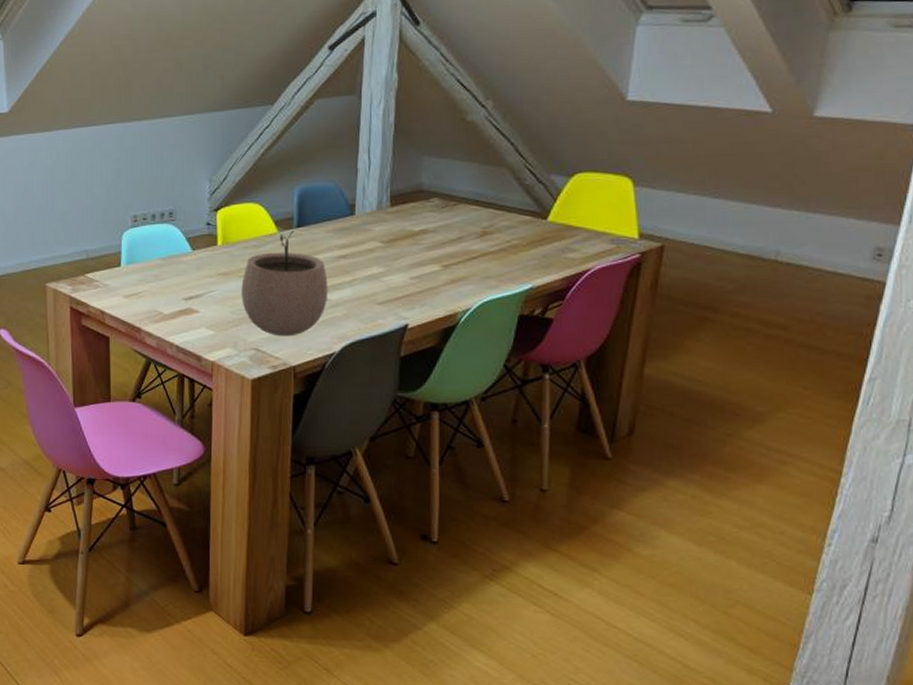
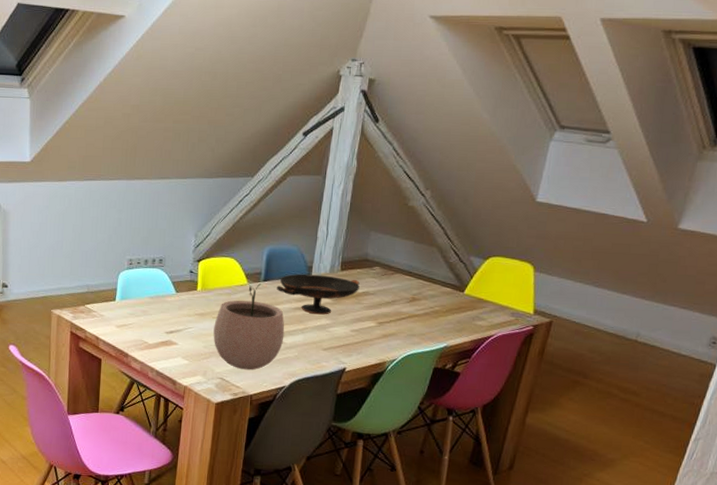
decorative bowl: none [314,213,416,262] -> present [277,274,360,315]

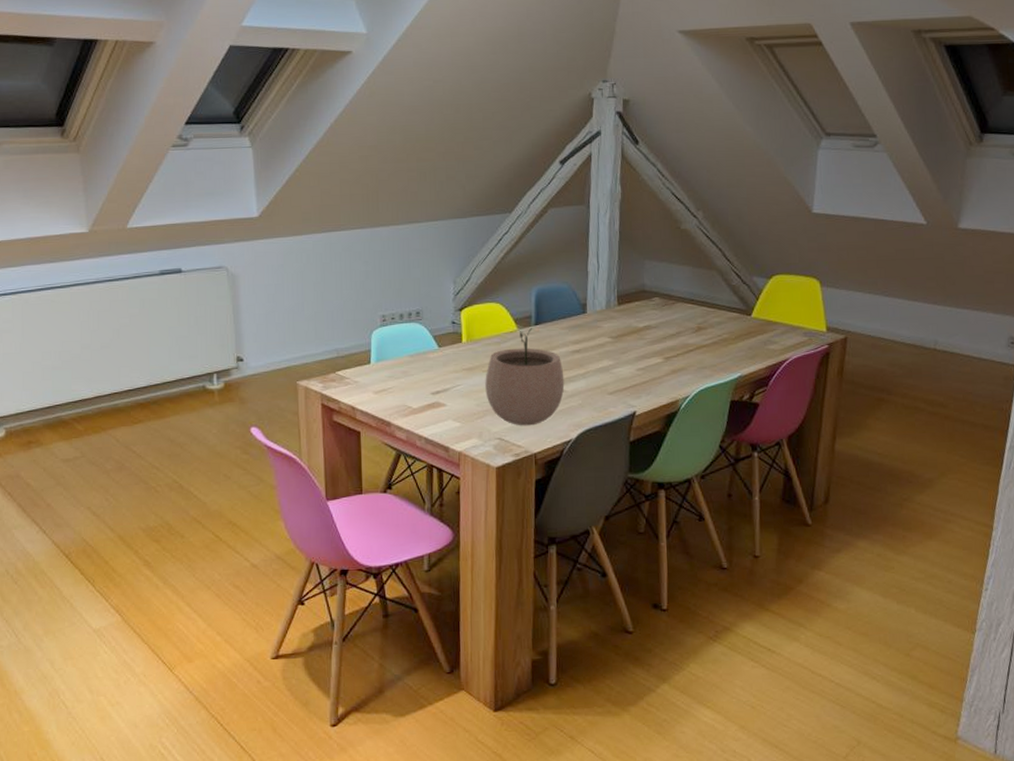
decorative bowl: present [277,274,360,315] -> none [550,312,640,356]

